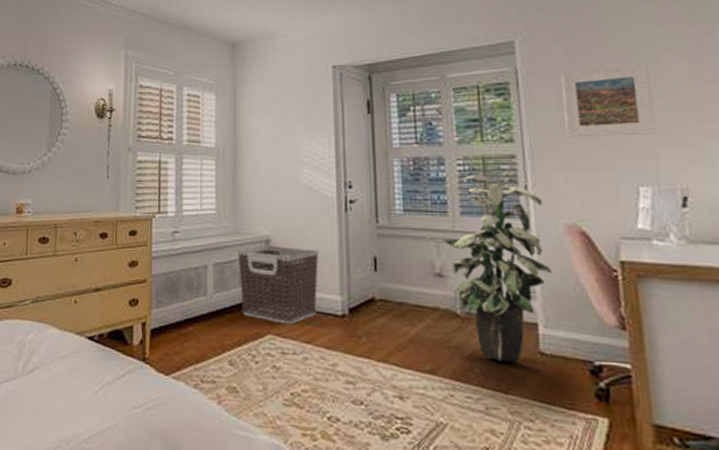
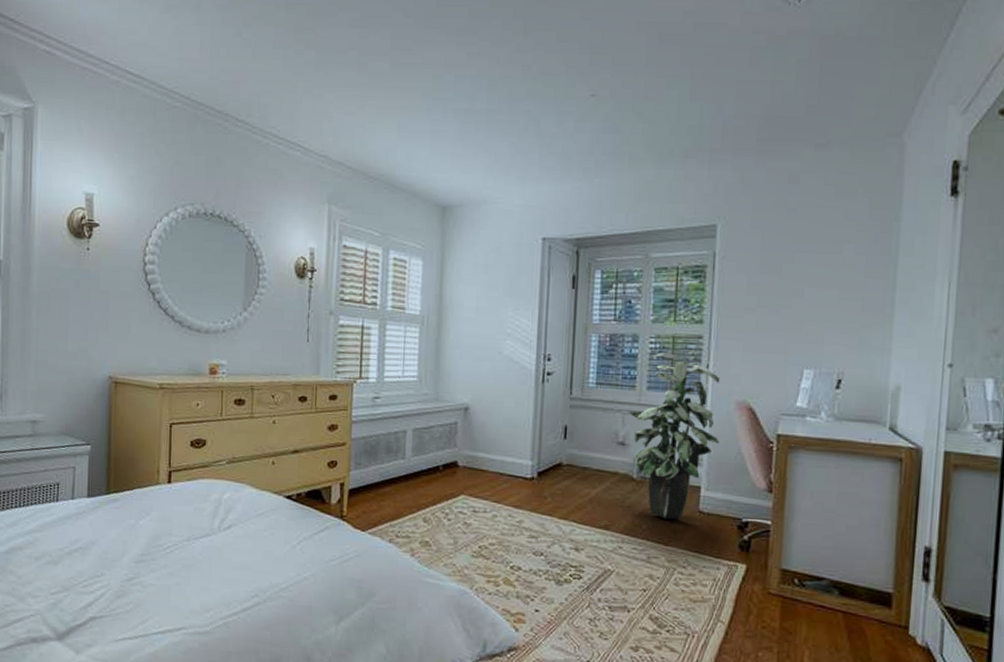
clothes hamper: present [238,246,318,325] -> none [437,413,514,486]
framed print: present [561,64,657,138] -> none [750,255,830,323]

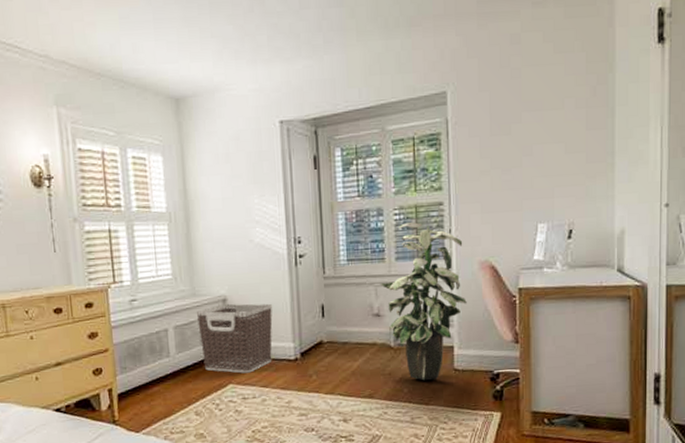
clothes hamper: none [437,413,514,486] -> present [197,303,273,374]

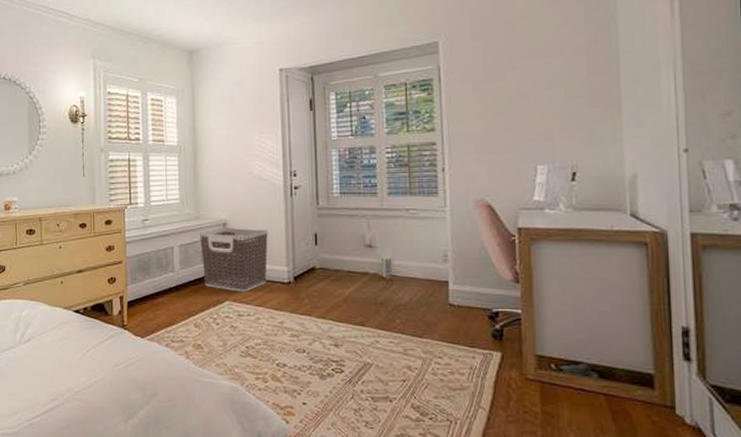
indoor plant: present [380,222,467,381] -> none [372,160,462,313]

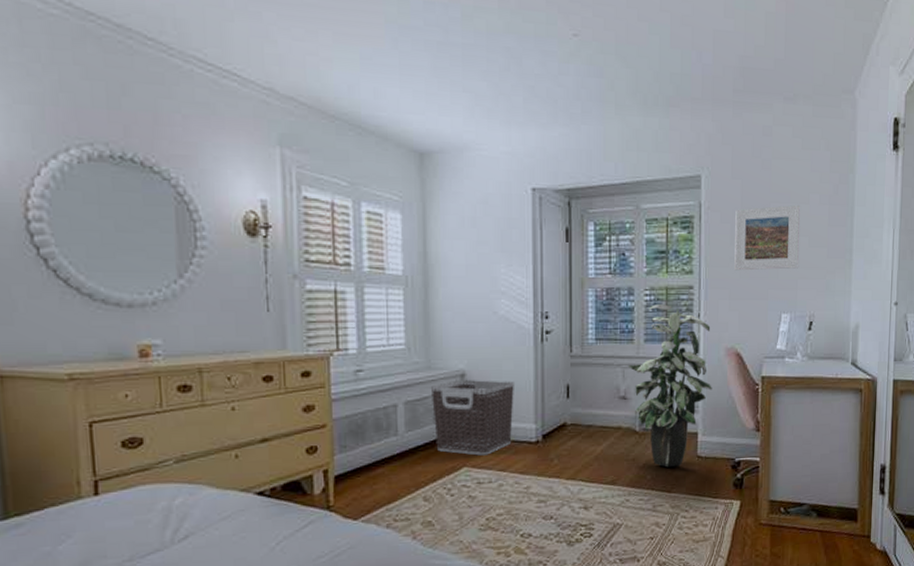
indoor plant: none [372,160,462,313] -> present [627,304,712,468]
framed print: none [477,59,555,126] -> present [734,205,800,271]

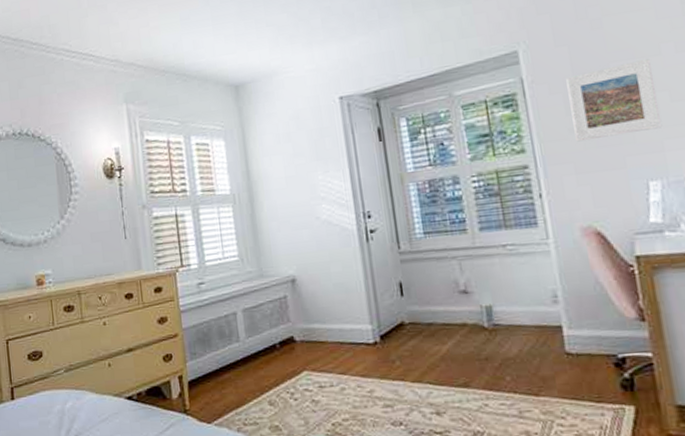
clothes hamper: present [432,380,514,456] -> none [265,282,349,359]
indoor plant: present [627,304,712,468] -> none [463,188,572,367]

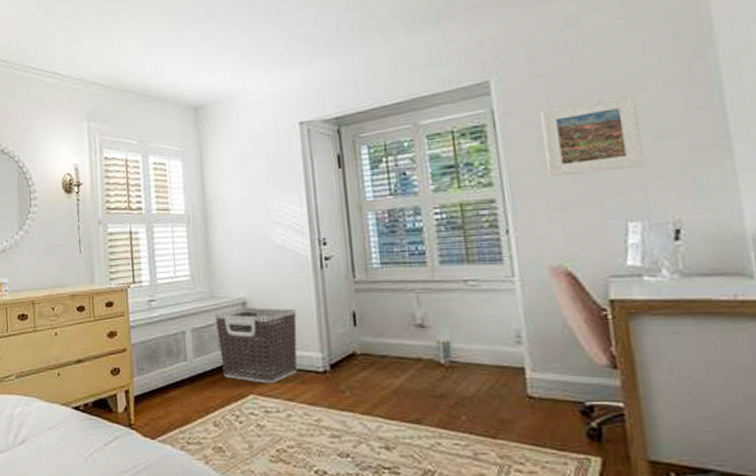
clothes hamper: none [265,282,349,359] -> present [215,308,298,383]

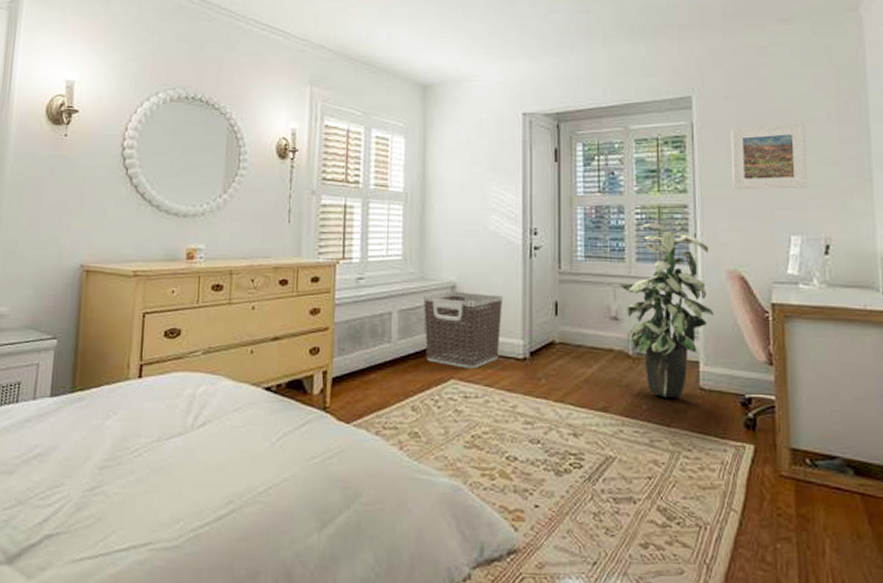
indoor plant: none [422,222,538,408] -> present [618,223,714,399]

